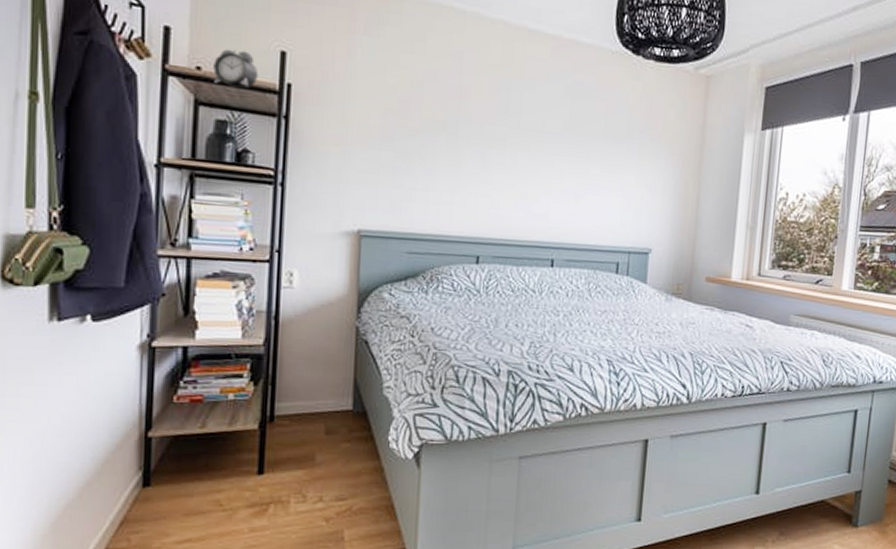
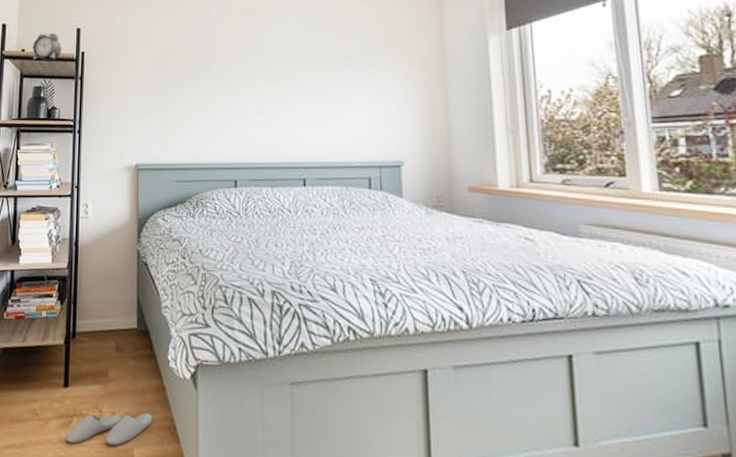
slippers: none [259,495,368,532] -> present [65,413,153,446]

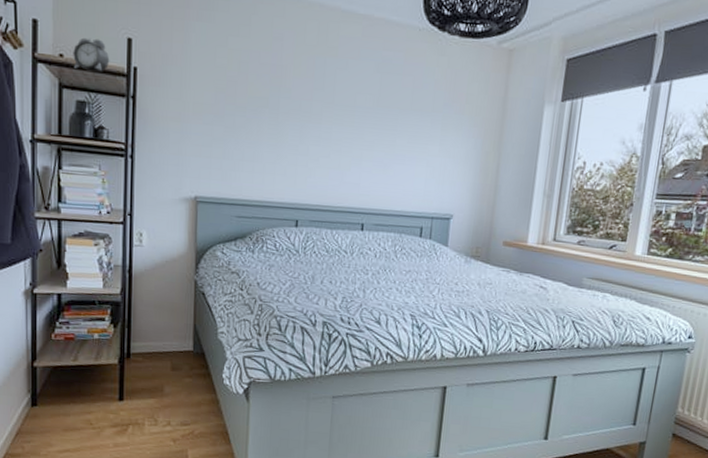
slippers: present [65,413,153,446] -> none [121,421,206,449]

